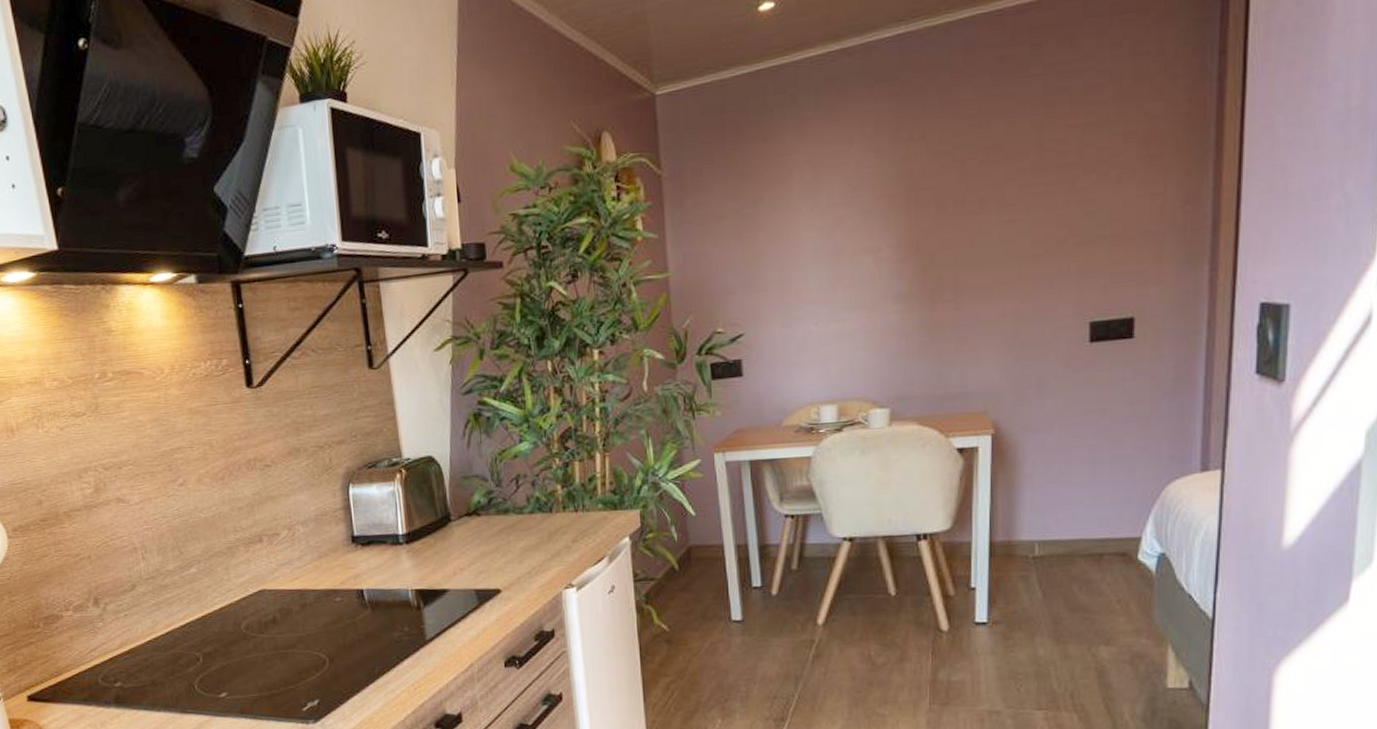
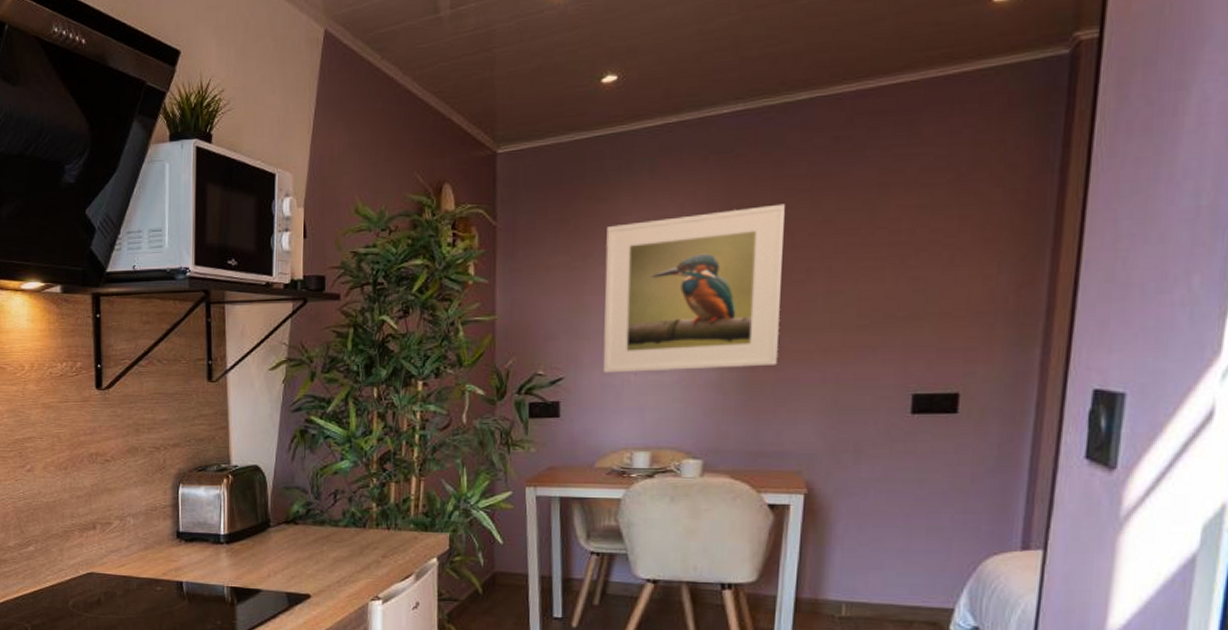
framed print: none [776,131,956,326] -> present [602,204,785,373]

